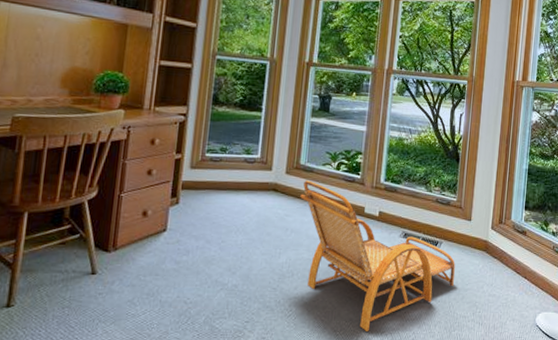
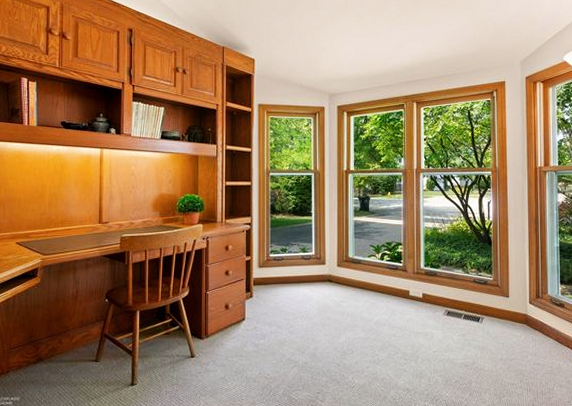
deck chair: present [300,180,455,331] -> none [352,270,499,399]

